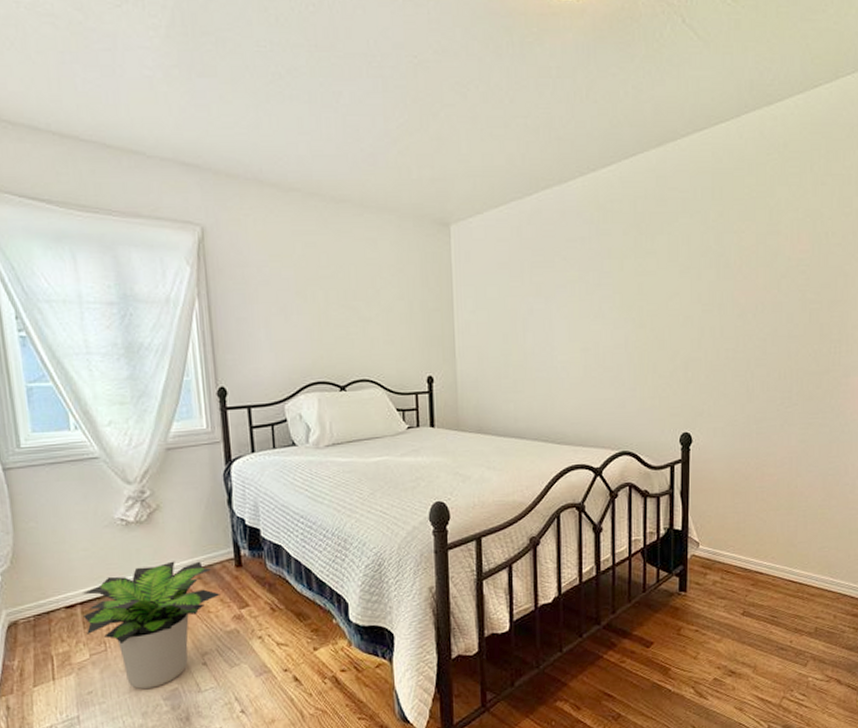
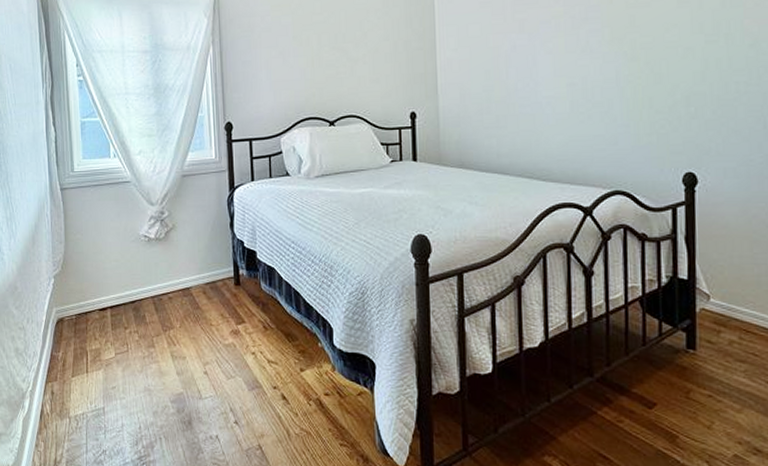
potted plant: present [82,561,220,690] -> none [111,276,221,391]

